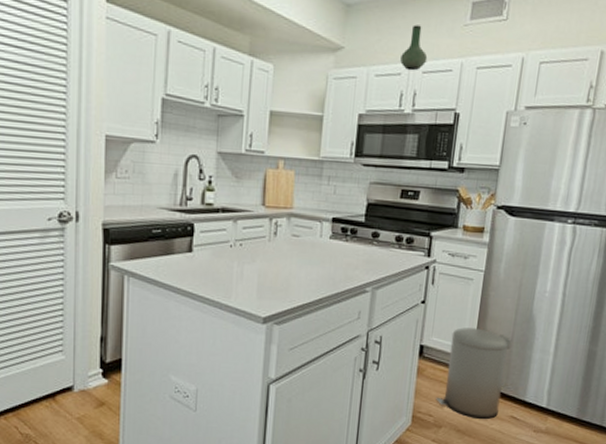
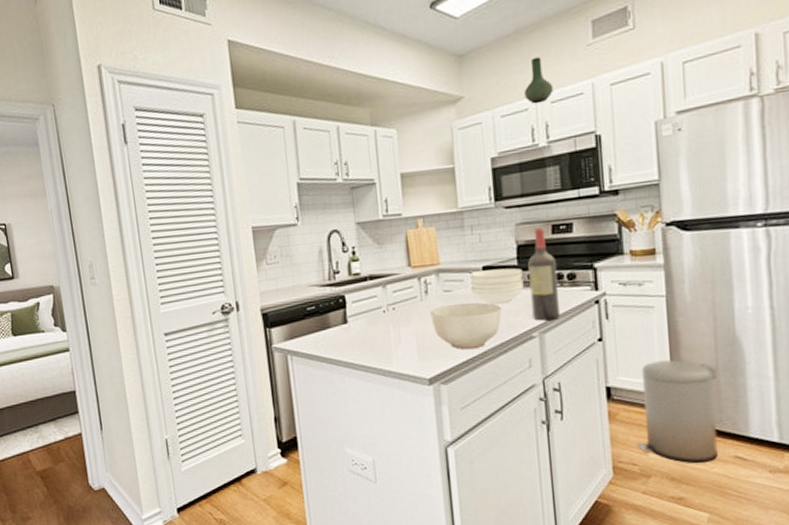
bowl: none [275,250,343,294] -> present [430,302,502,349]
bowl: none [317,221,368,256] -> present [469,268,524,304]
wine bottle: none [369,190,400,278] -> present [528,227,560,321]

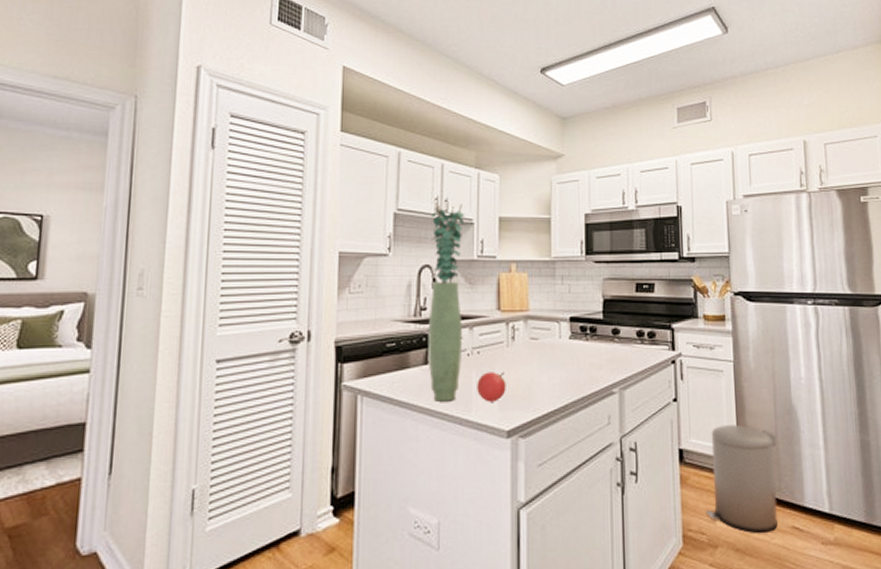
vase: none [332,164,379,356] -> present [427,202,465,402]
fruit: none [395,325,424,354] -> present [477,372,506,402]
bowl: present [430,302,502,349] -> none [515,353,586,401]
bowl: present [469,268,524,304] -> none [557,321,607,356]
vase: present [524,57,554,104] -> none [618,130,643,171]
wine bottle: present [528,227,560,321] -> none [612,285,640,377]

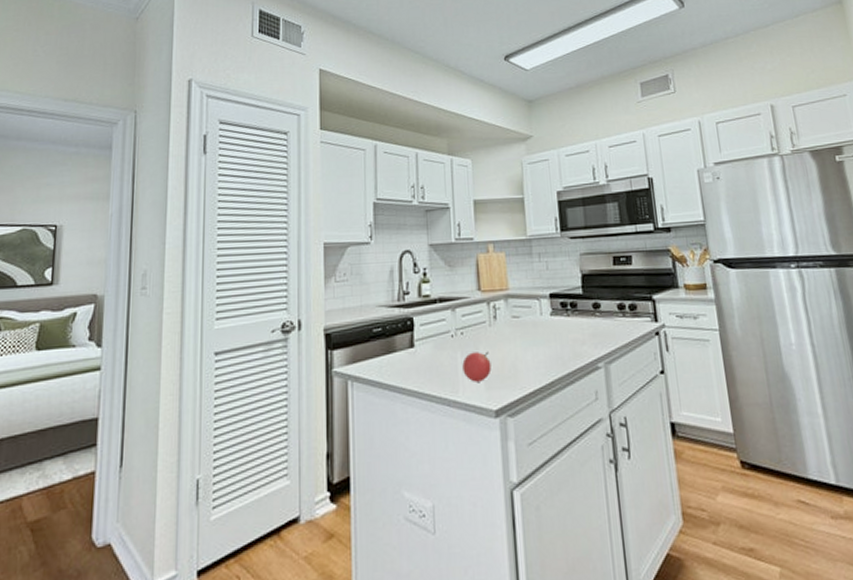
vase: present [427,202,465,402] -> none [408,189,447,384]
pedal bin: present [706,425,778,533] -> none [702,395,782,508]

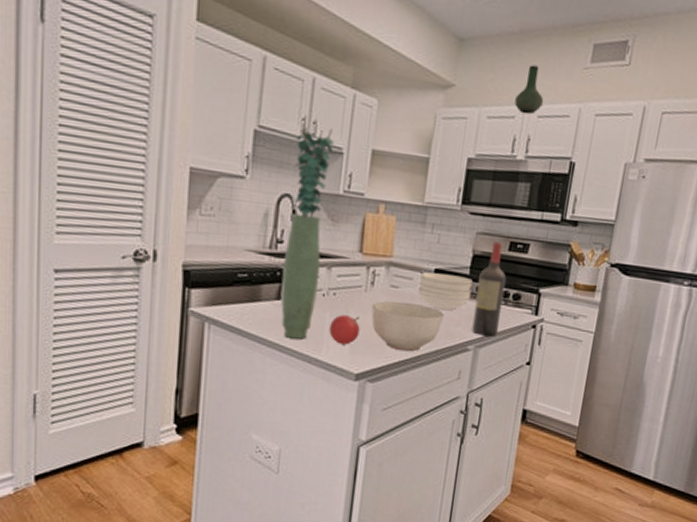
vase: none [408,189,447,384] -> present [280,122,335,339]
bowl: none [498,330,569,379] -> present [371,301,445,351]
bowl: none [537,296,589,332] -> present [418,272,473,311]
vase: none [586,108,611,147] -> present [515,65,544,115]
wine bottle: none [592,259,624,351] -> present [472,241,507,337]

